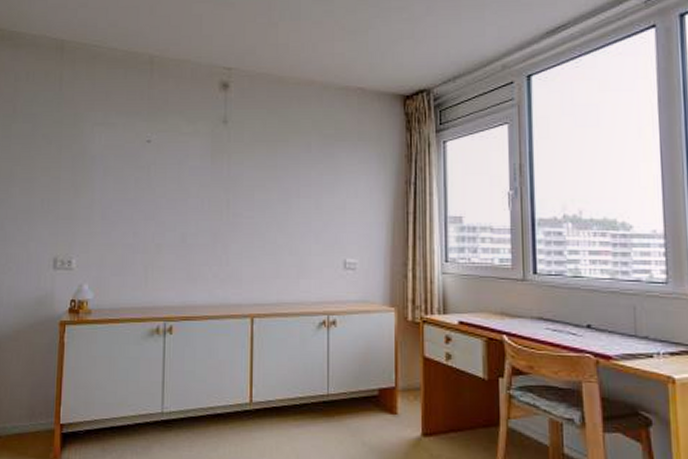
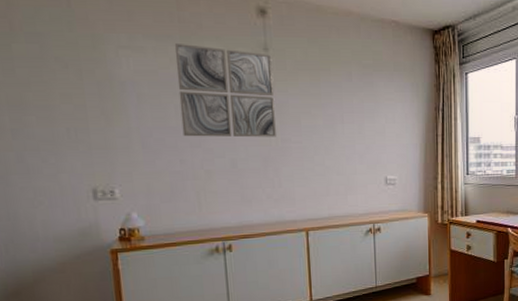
wall art: none [139,119,230,211] -> present [174,44,276,138]

